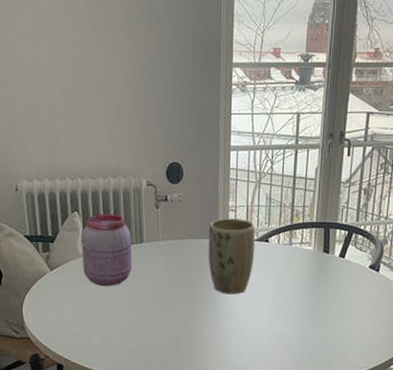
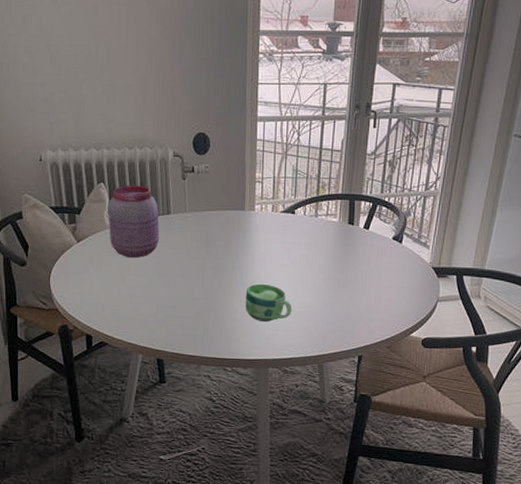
plant pot: present [208,218,256,295] -> none [235,190,282,266]
cup: none [218,313,267,353] -> present [245,283,292,323]

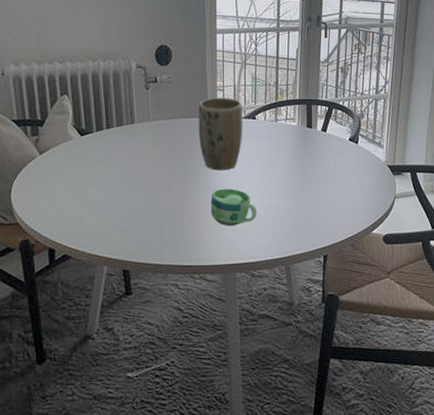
jar: present [107,185,160,258] -> none [70,96,124,167]
plant pot: none [235,190,282,266] -> present [198,98,243,171]

